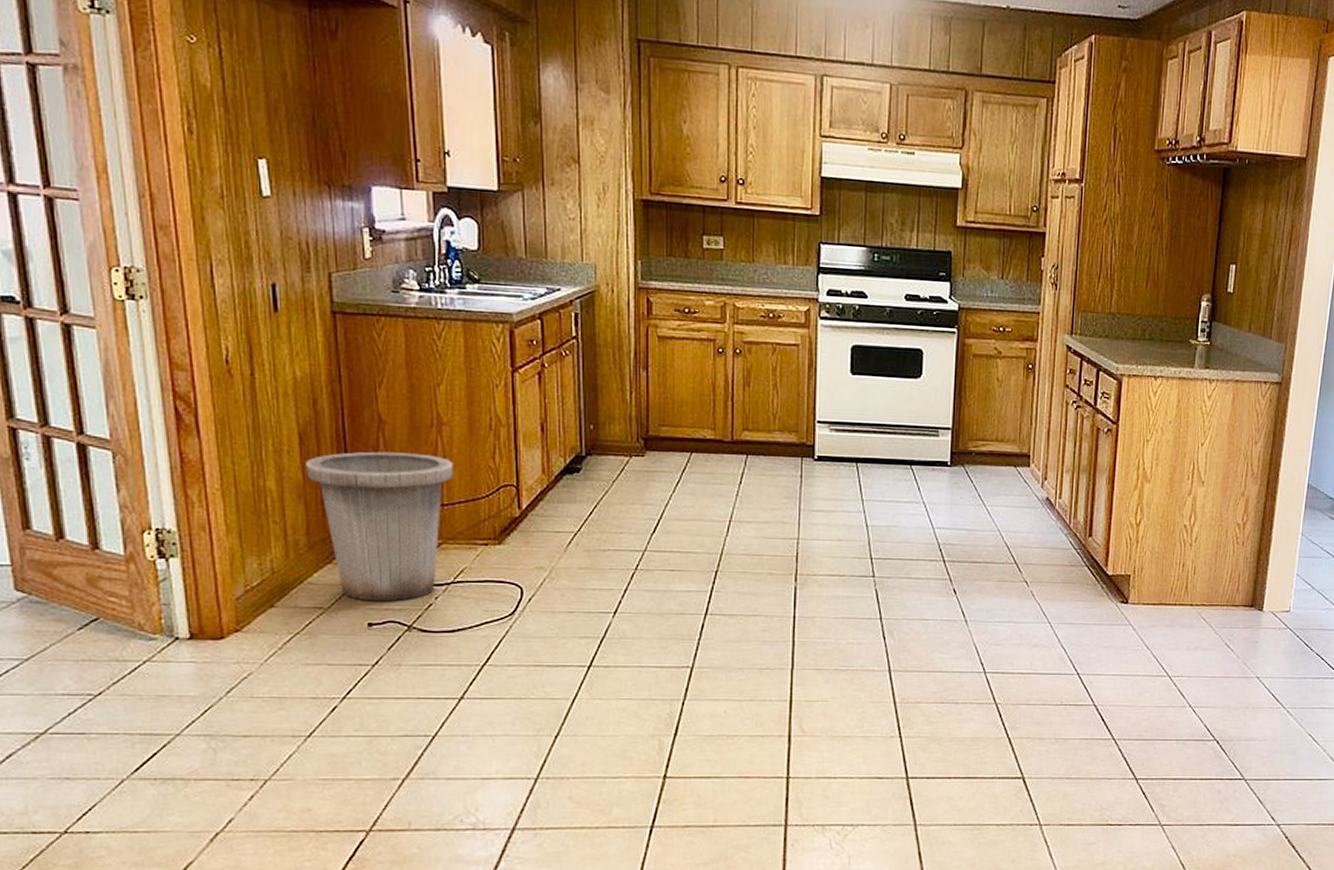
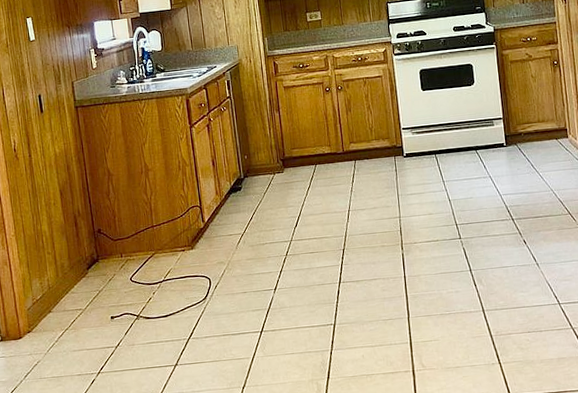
trash can: present [306,451,453,602] -> none [65,193,158,301]

